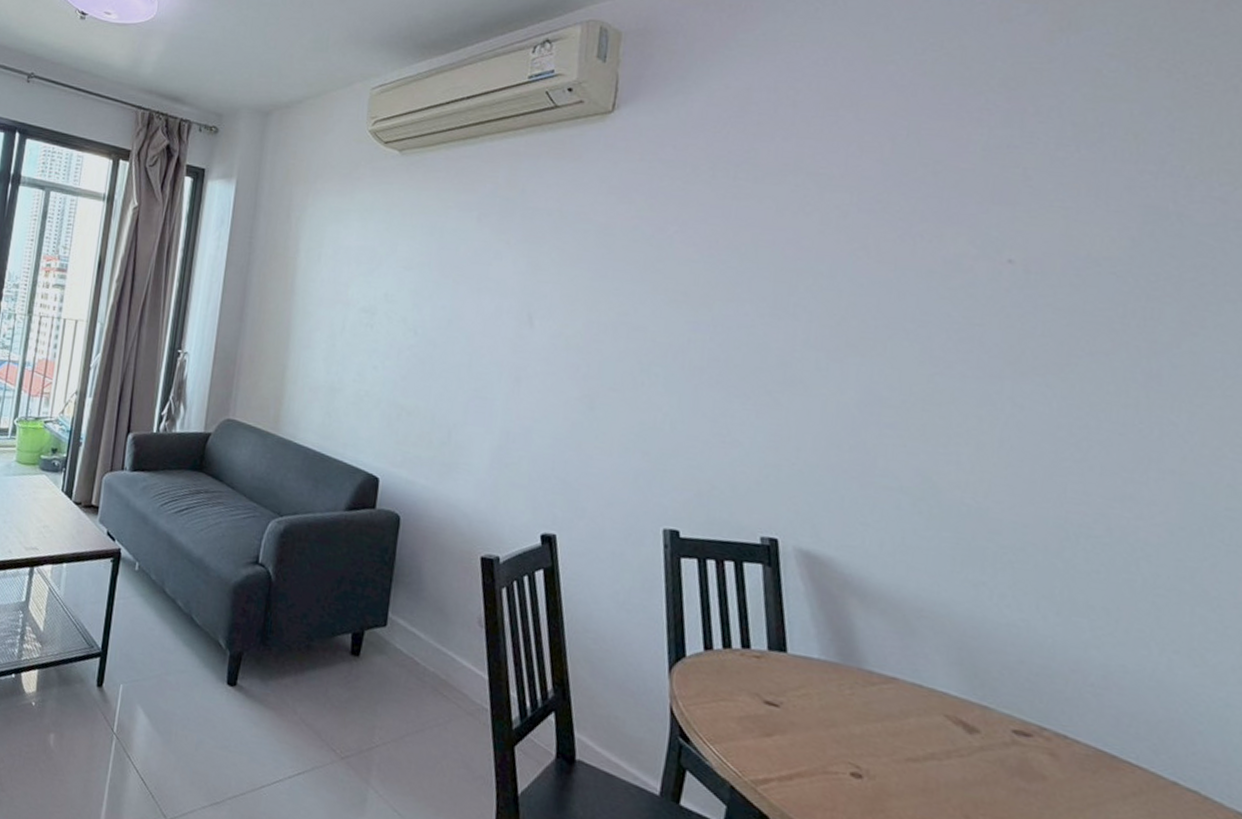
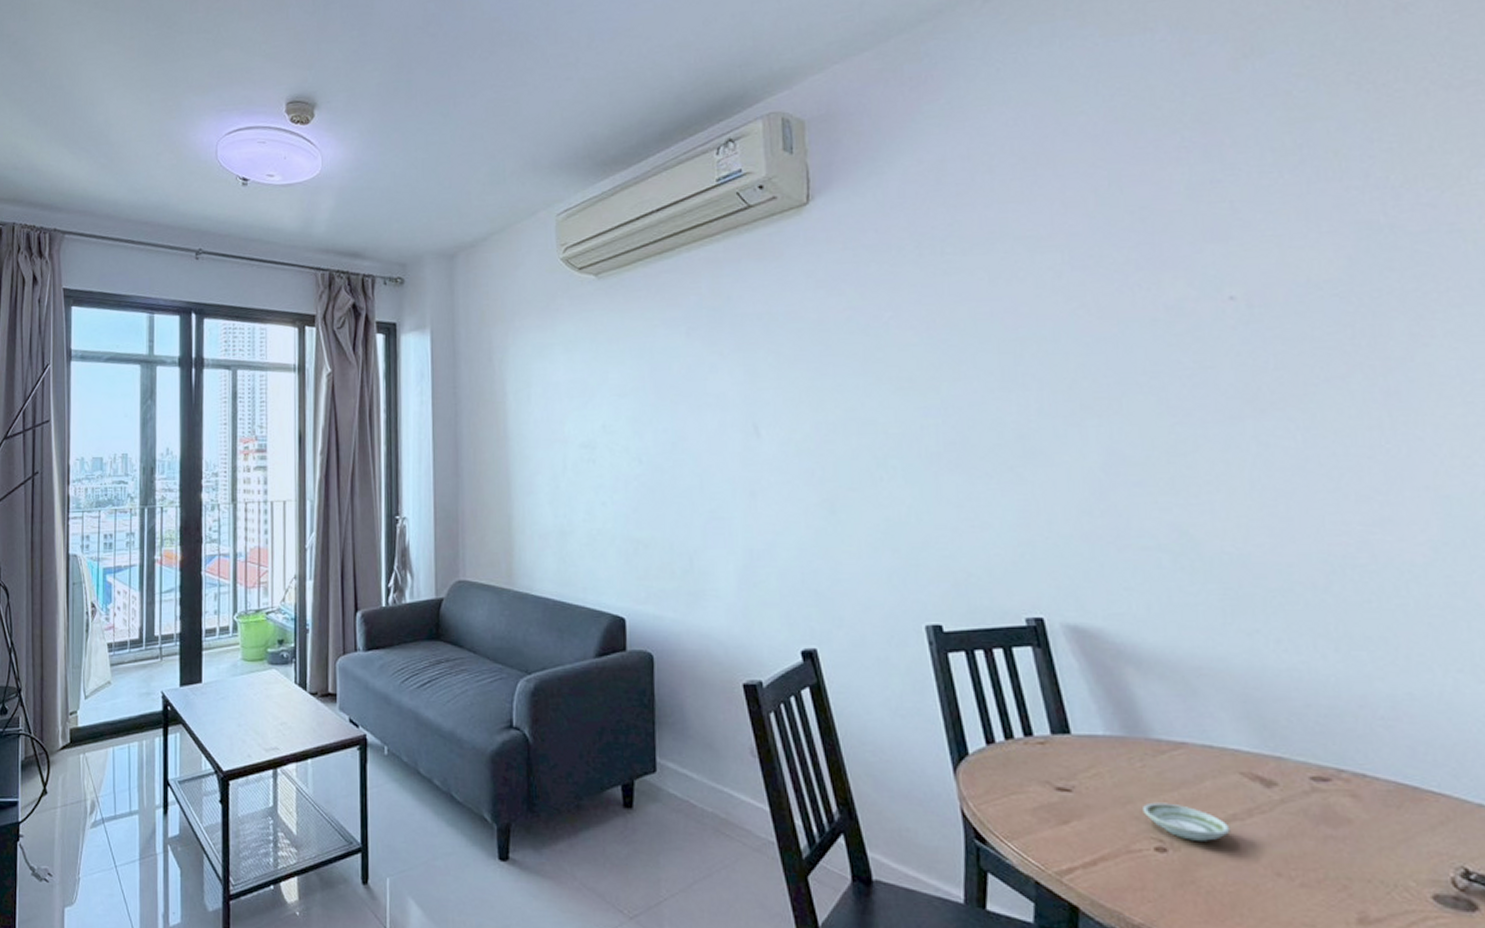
saucer: none [845,729,927,775] -> present [1143,802,1231,841]

